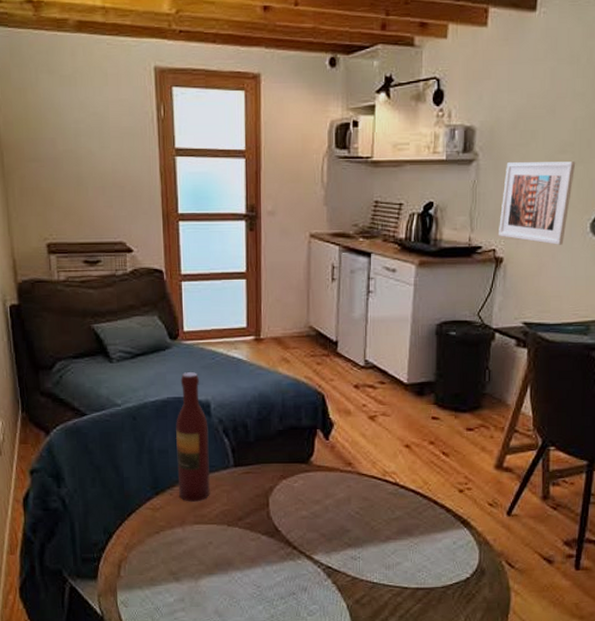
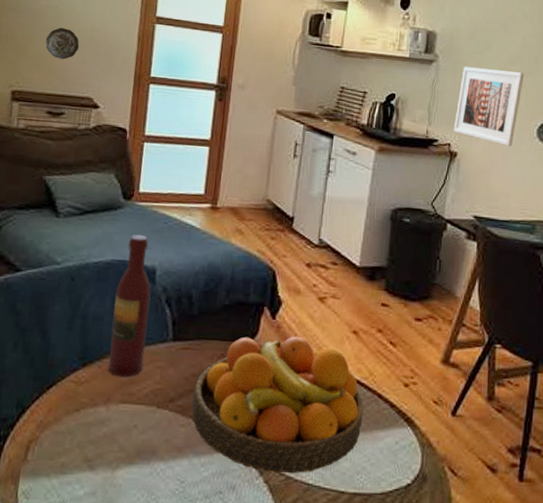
decorative plate: none [70,173,104,206] -> present [45,28,80,60]
fruit bowl: none [259,454,420,575] -> present [192,336,364,474]

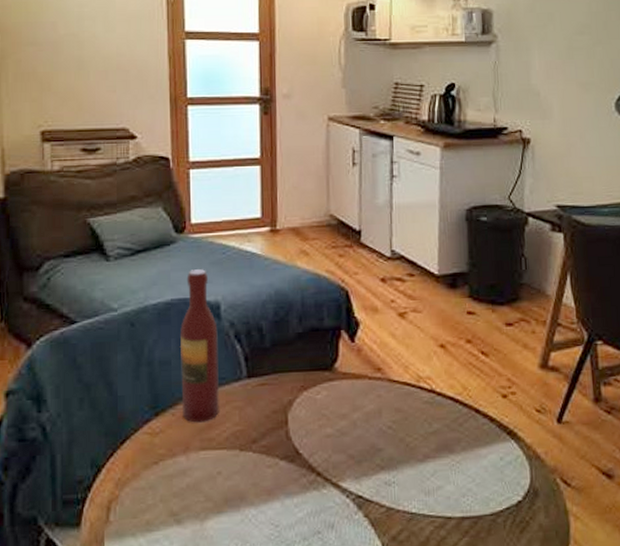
decorative plate: present [45,28,80,60] -> none [70,57,107,91]
fruit bowl: present [192,336,364,474] -> none [277,357,462,506]
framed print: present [454,67,525,146] -> none [523,42,595,125]

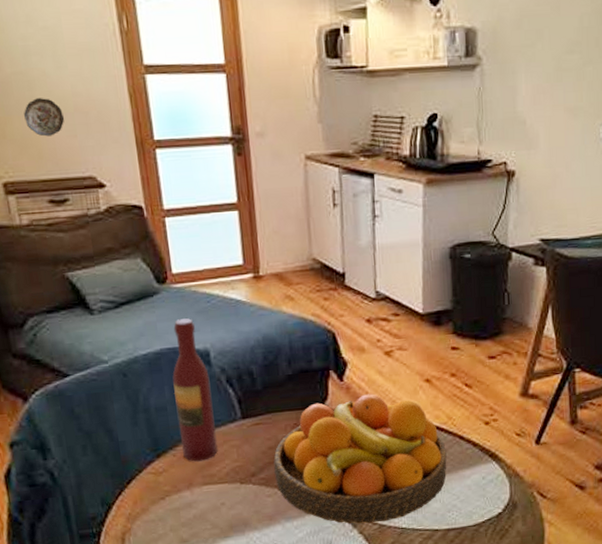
decorative plate: none [70,57,107,91] -> present [24,98,65,137]
fruit bowl: none [277,357,462,506] -> present [273,393,447,524]

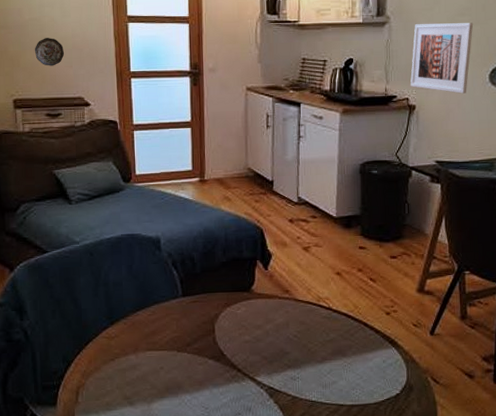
wine bottle: present [172,318,218,462] -> none [129,211,161,330]
fruit bowl: present [273,393,447,524] -> none [206,282,353,395]
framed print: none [508,62,585,154] -> present [410,23,474,94]

